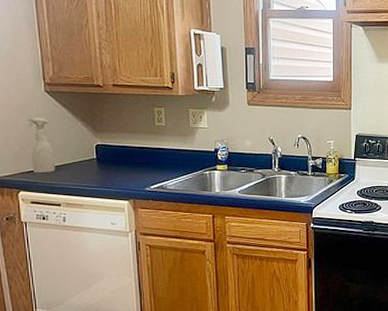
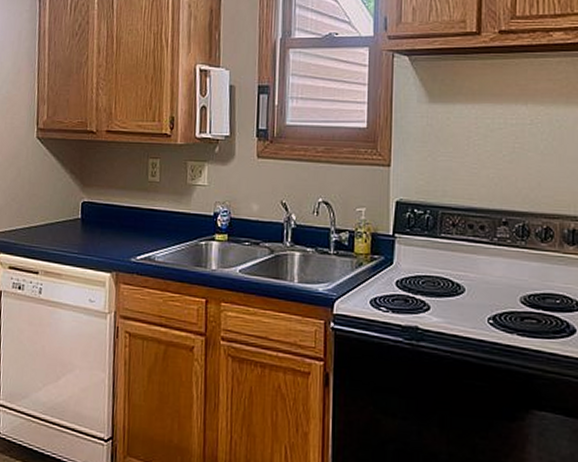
spray bottle: present [27,118,56,173] -> none [14,168,39,233]

